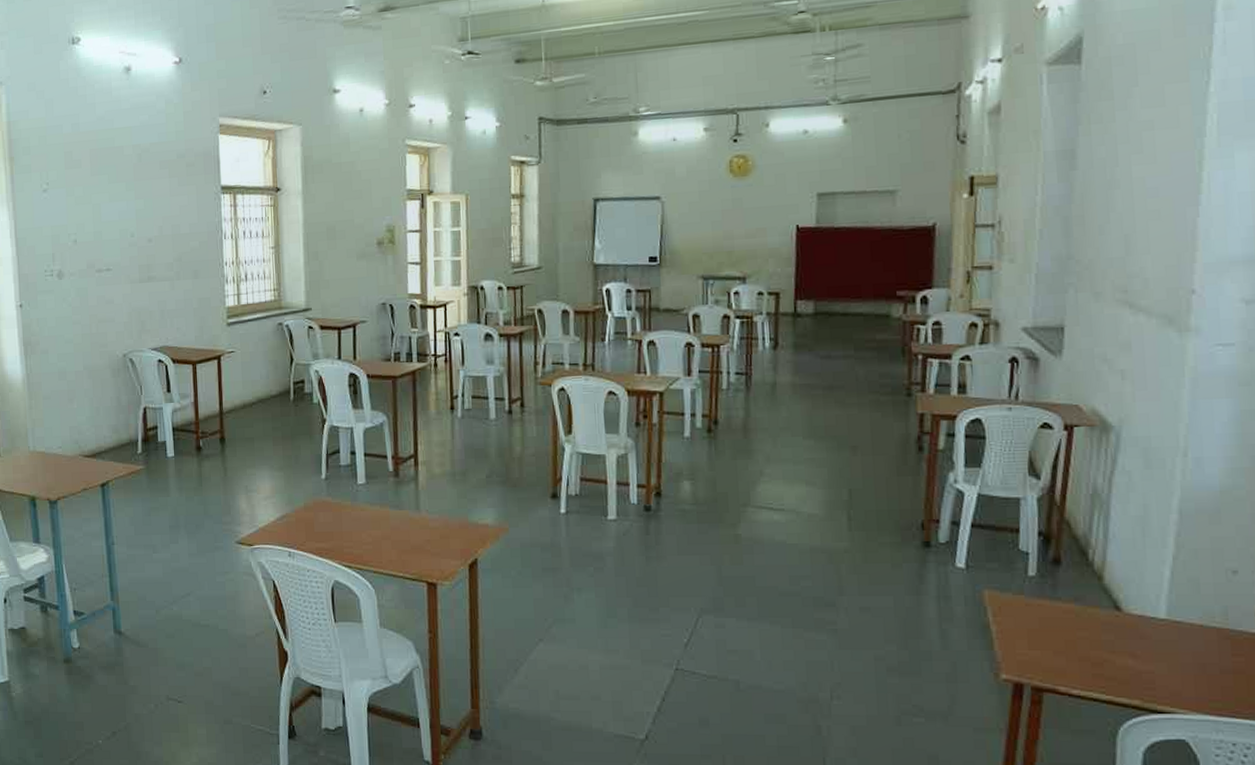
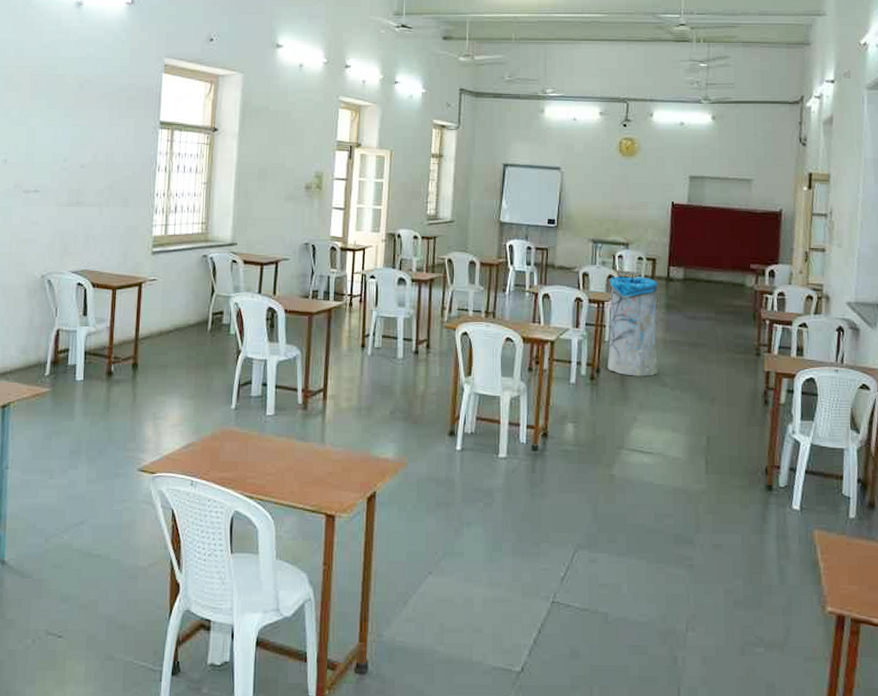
trash can: none [724,314,786,427] -> present [607,277,659,377]

